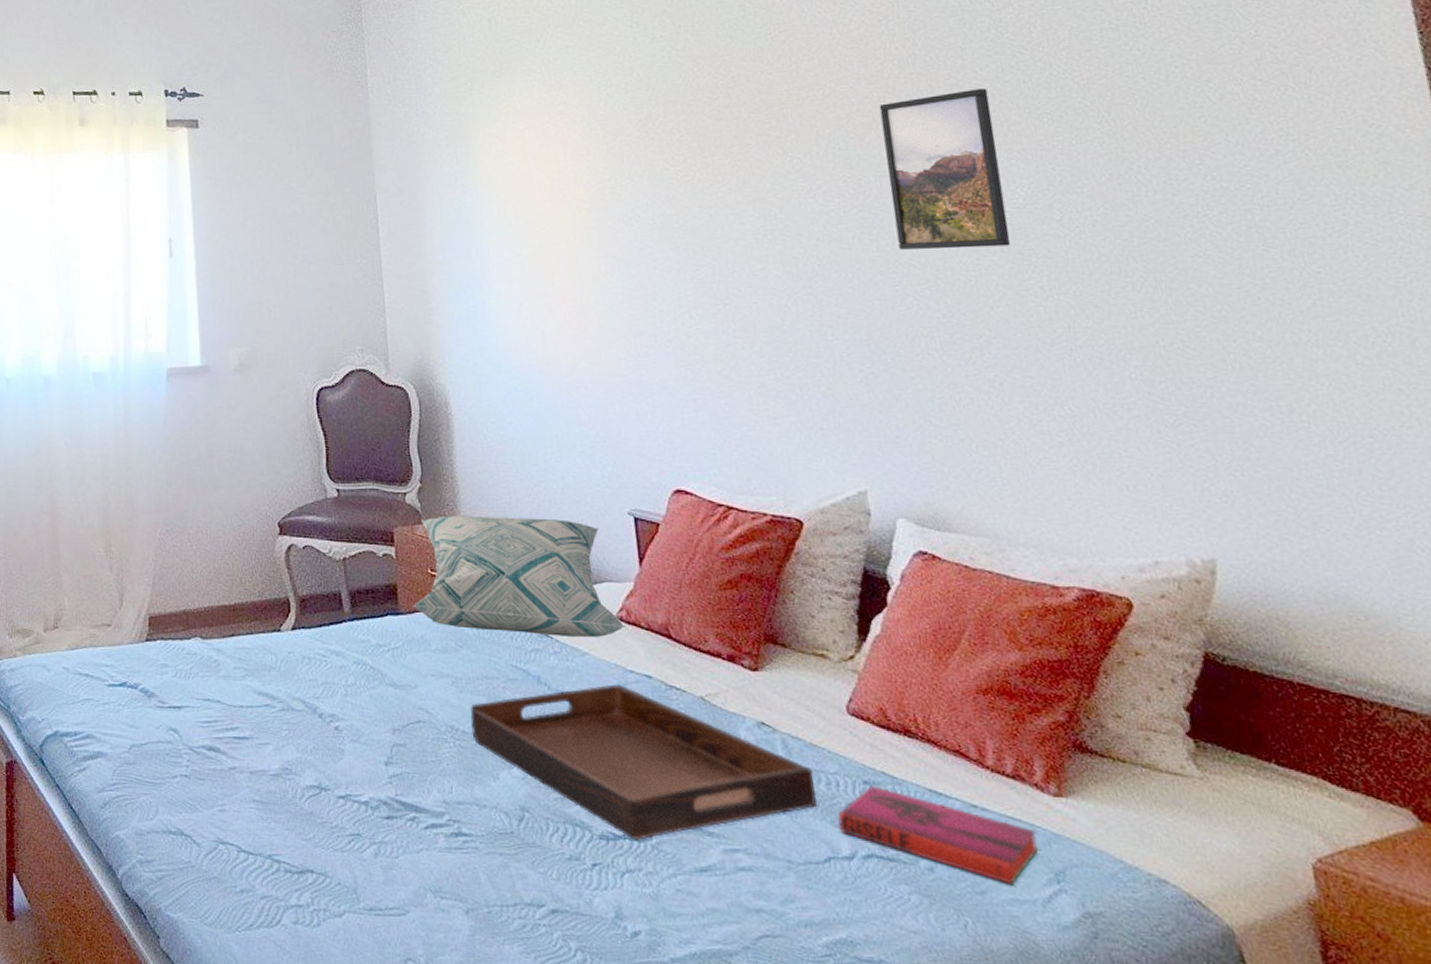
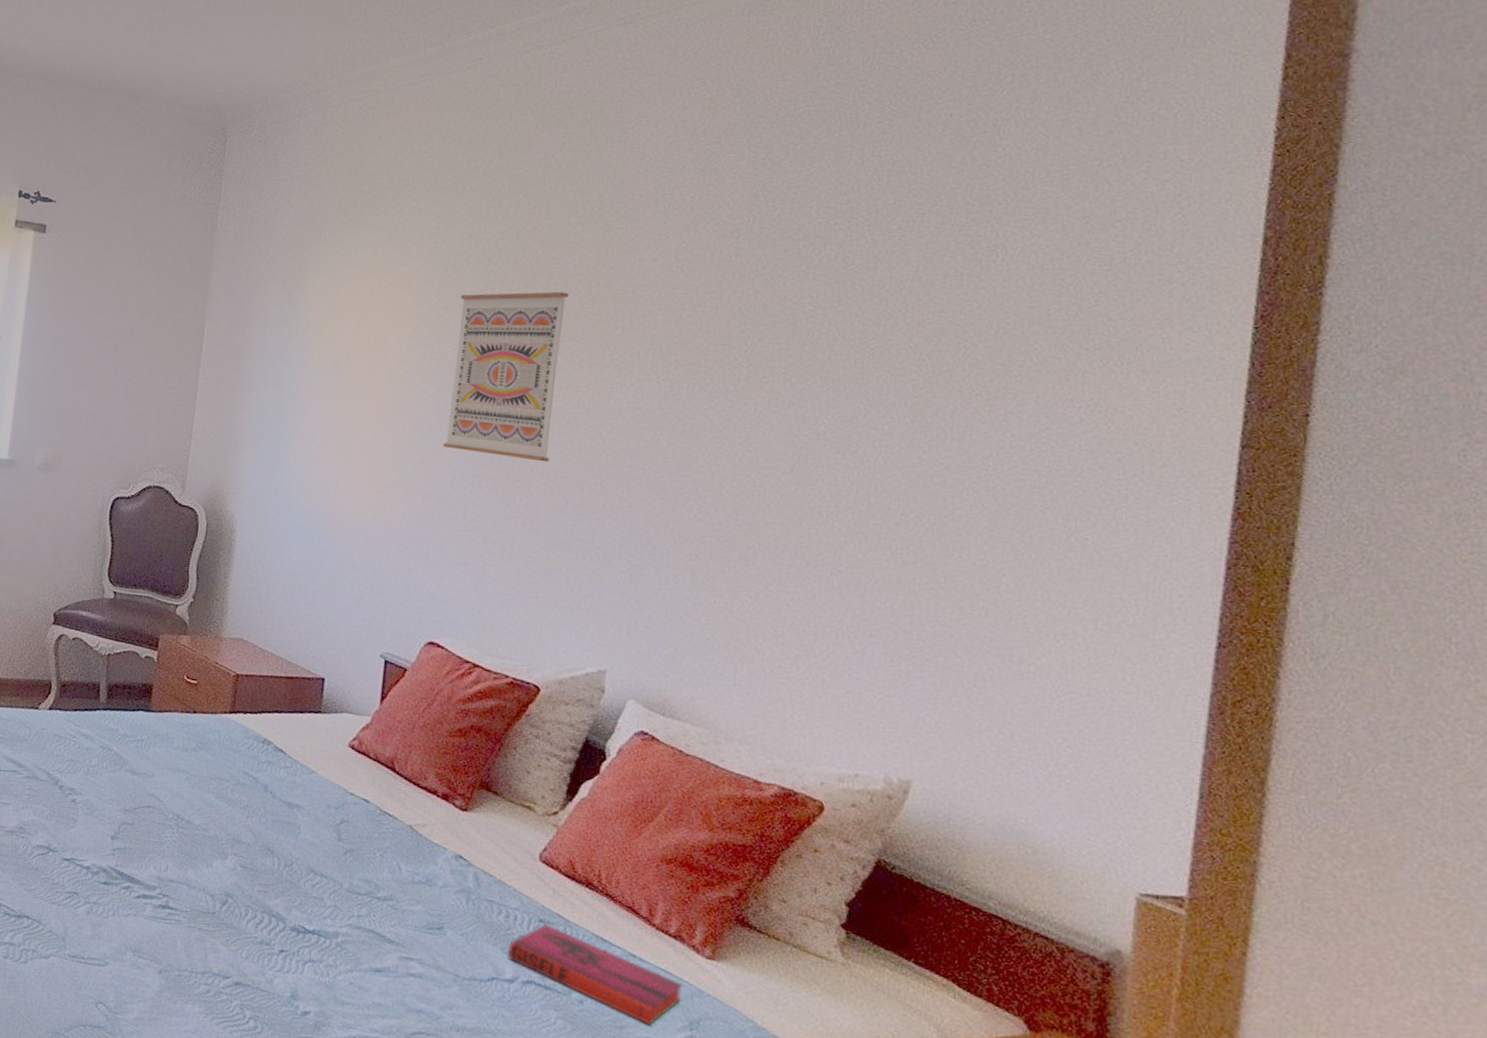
decorative pillow: present [413,515,626,637] -> none [164,631,355,760]
serving tray: present [469,684,818,841] -> none [195,799,496,938]
wall art: none [626,105,755,282] -> present [442,291,569,463]
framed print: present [879,88,1011,250] -> none [694,313,819,469]

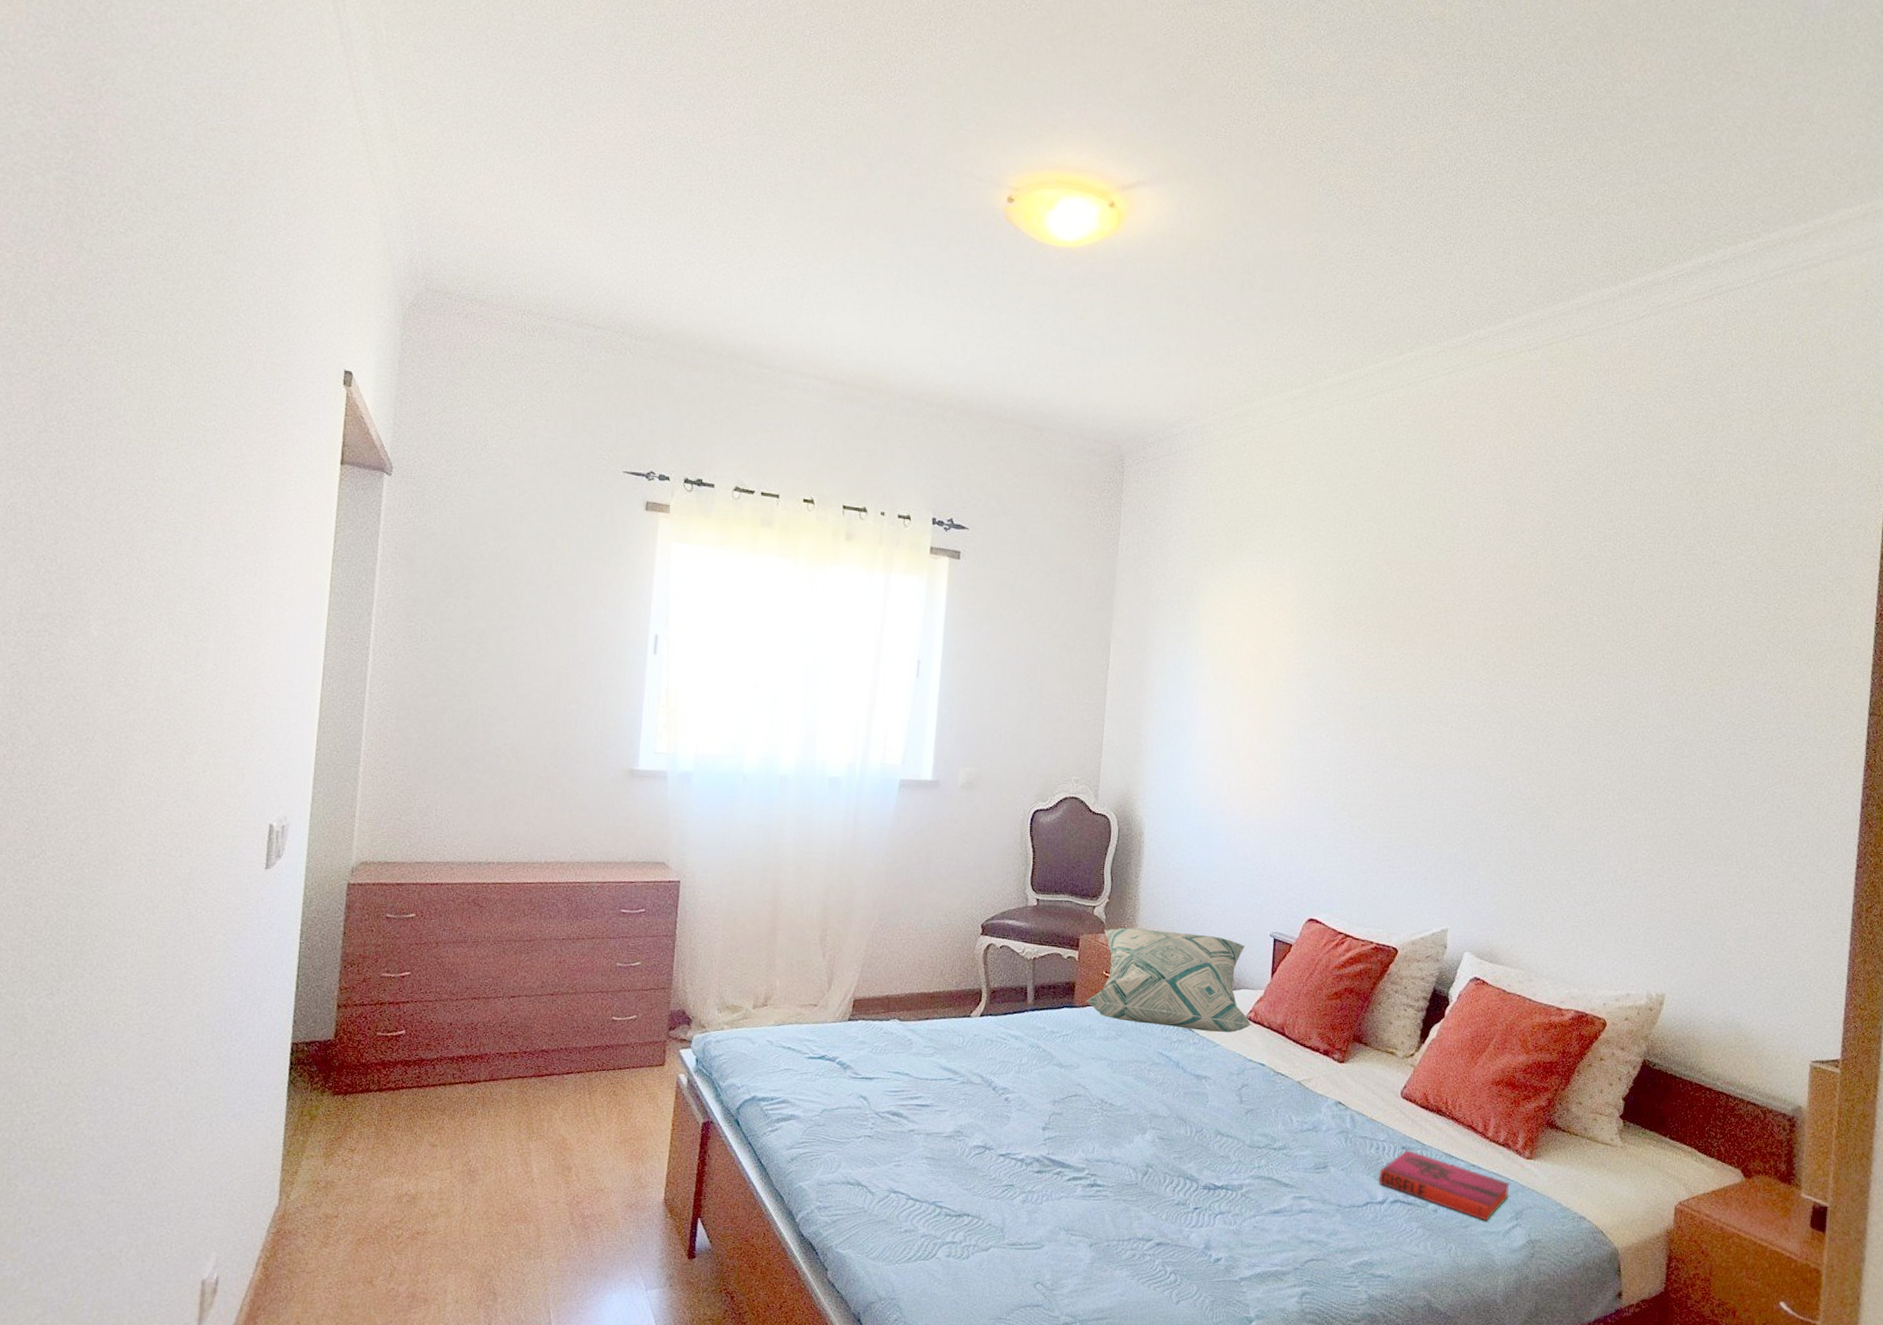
decorative pillow: none [164,631,355,760] -> present [1086,927,1252,1032]
wall art: present [442,291,569,463] -> none [1315,606,1412,755]

